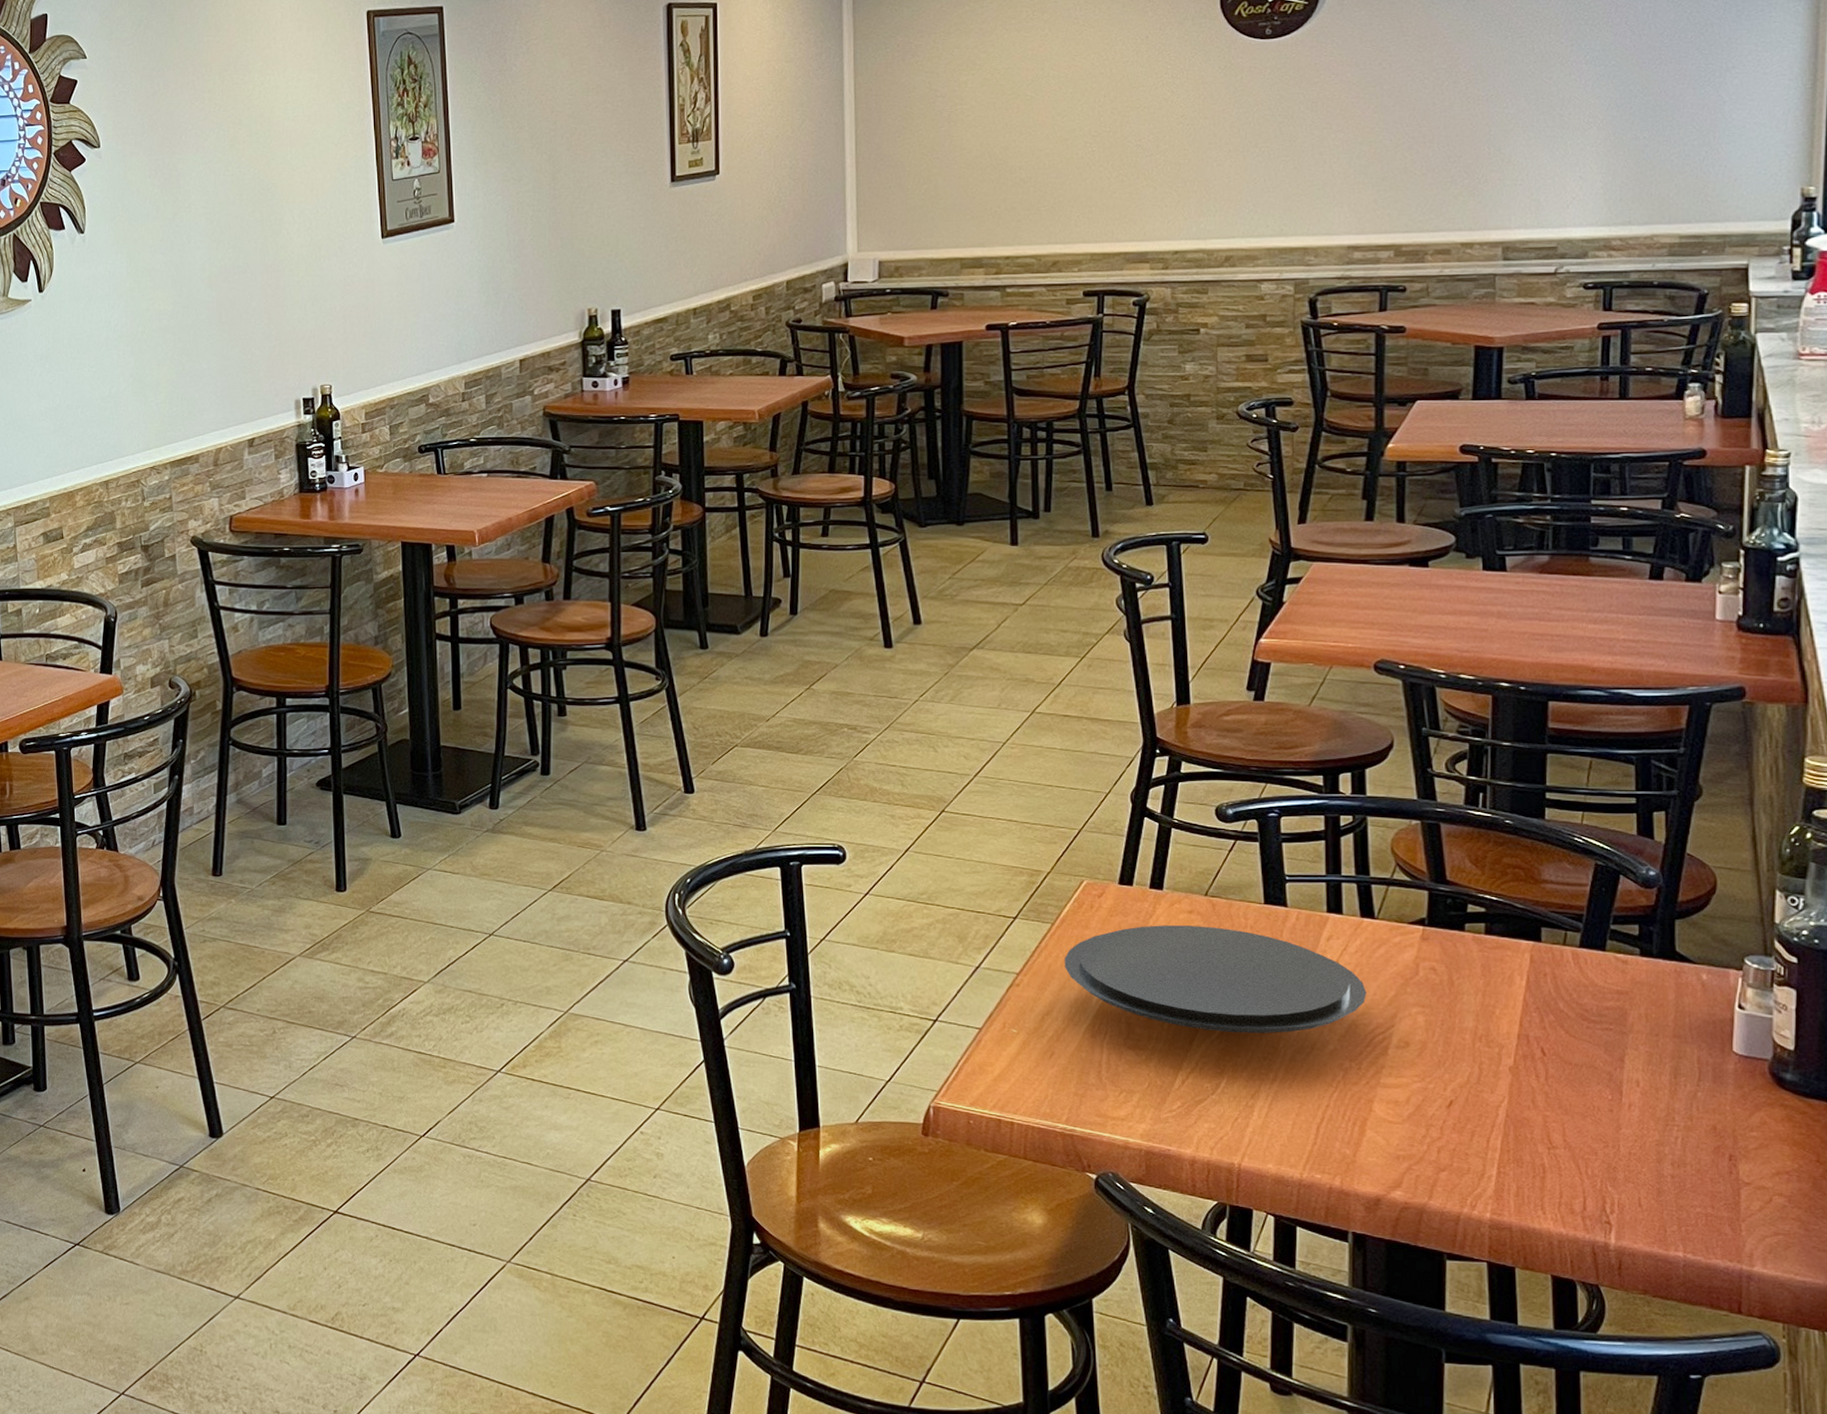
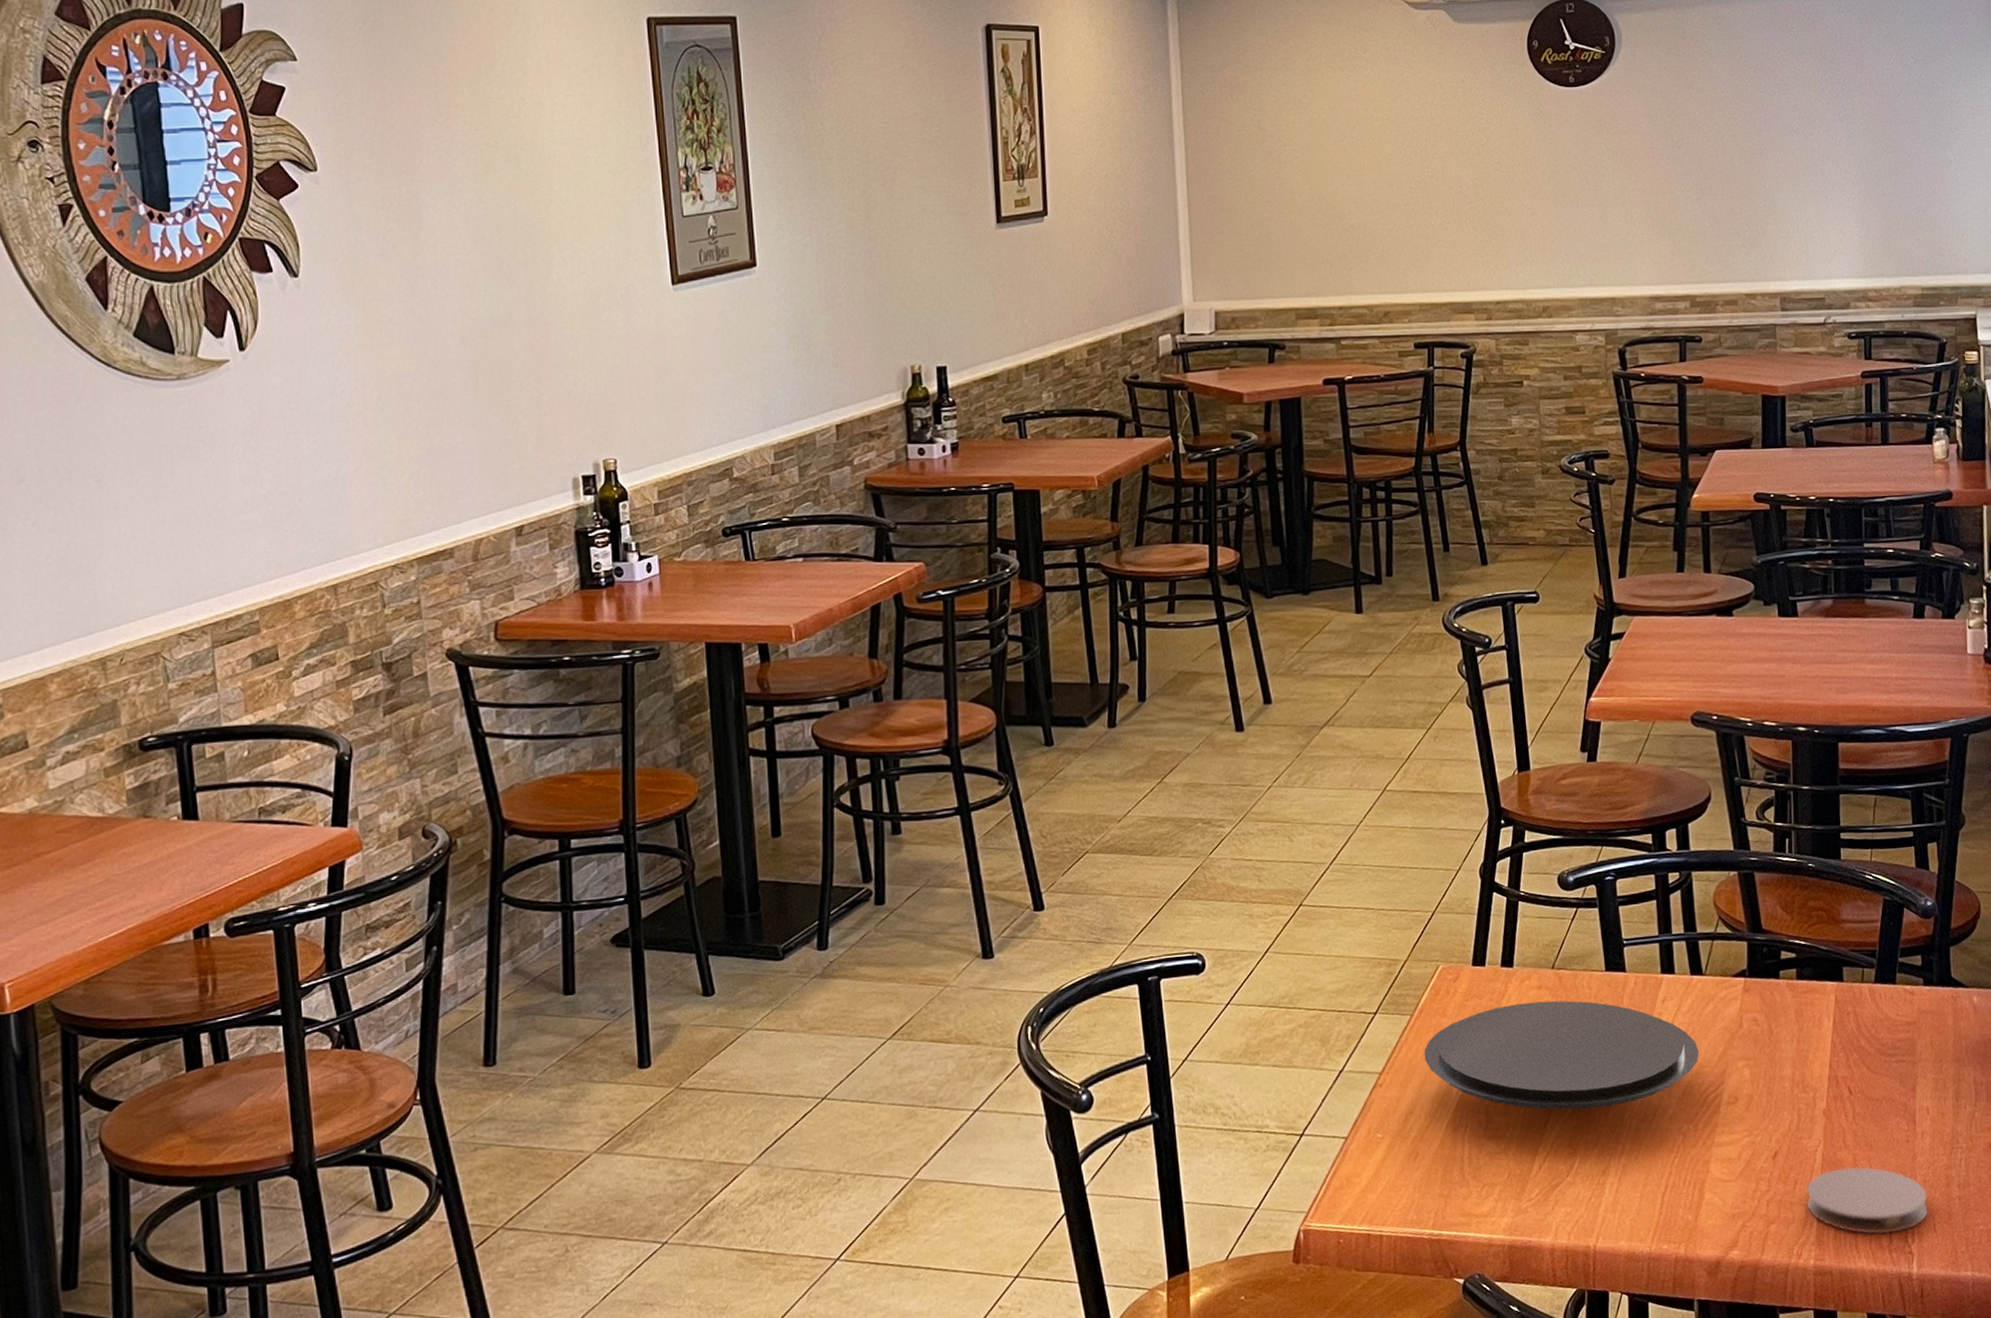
coaster: none [1486,1127,1632,1201] -> present [1806,1166,1928,1234]

